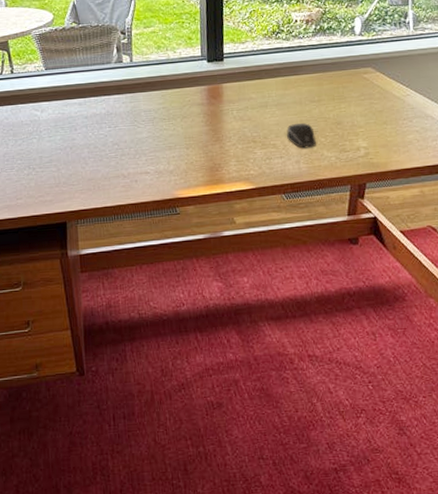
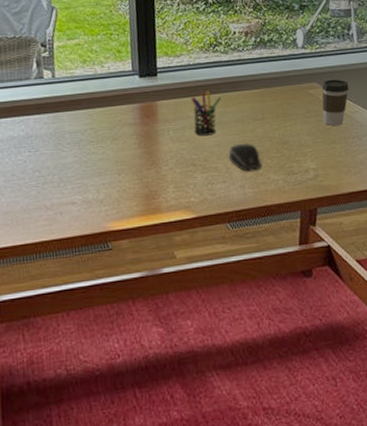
pen holder: none [253,74,282,116] -> present [191,90,222,136]
coffee cup: none [375,64,403,109] -> present [321,79,350,126]

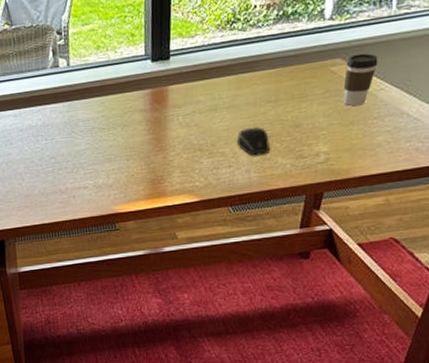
pen holder: present [191,90,222,136] -> none [202,72,235,121]

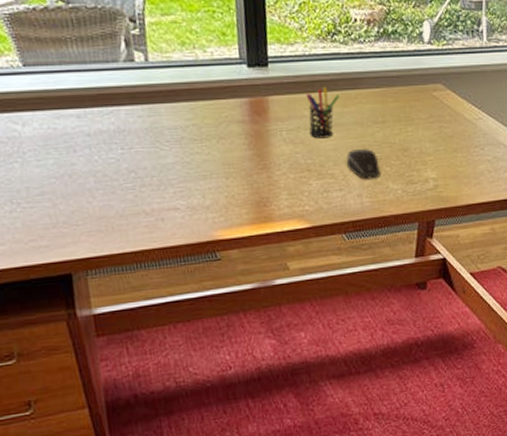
pen holder: none [202,72,235,121] -> present [306,86,340,139]
coffee cup: present [342,53,378,106] -> none [445,81,475,134]

